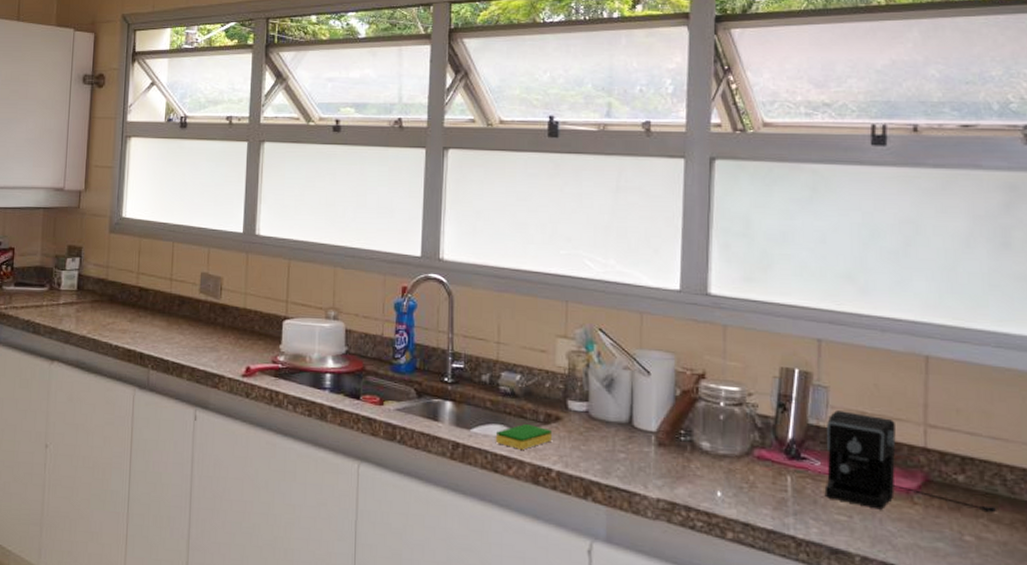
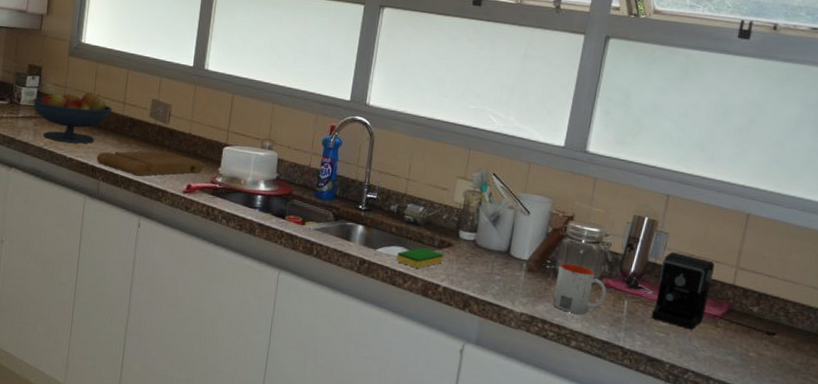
fruit bowl: none [73,270,159,329] -> present [32,92,113,144]
cutting board: none [144,329,264,361] -> present [96,150,205,176]
mug: none [695,433,761,496] -> present [553,263,607,314]

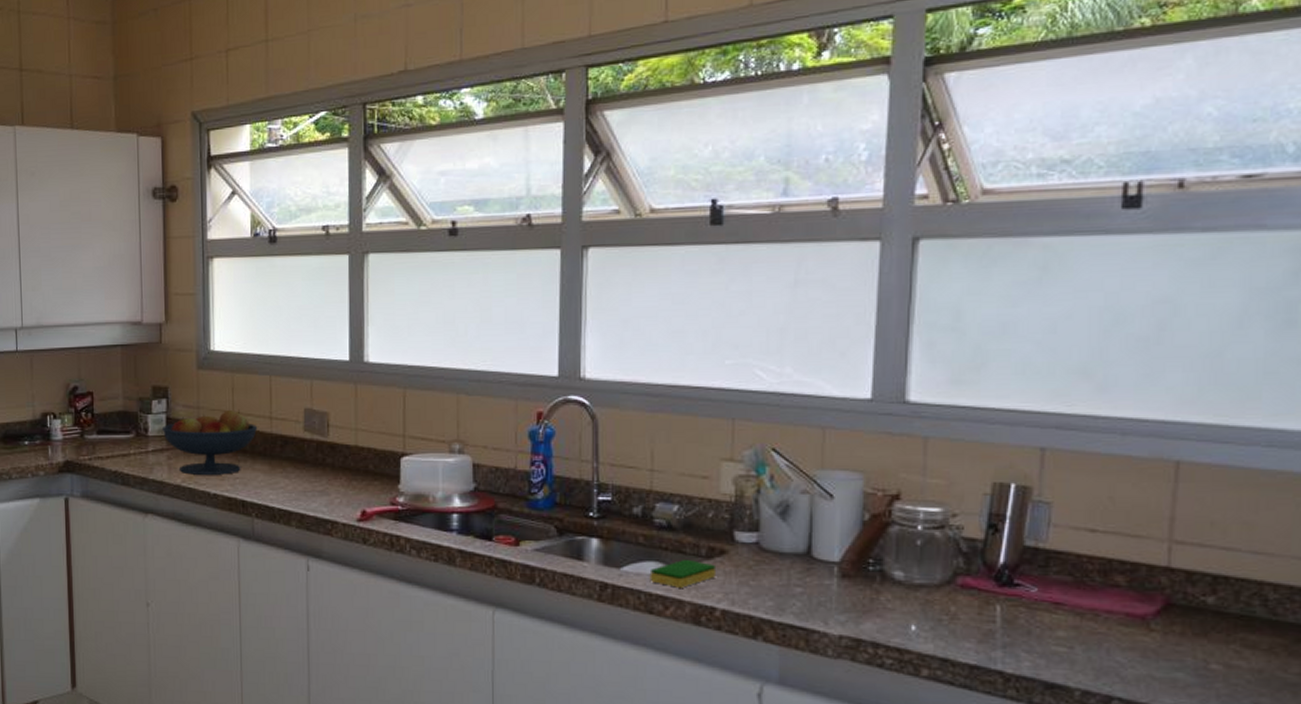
cutting board: present [96,150,205,176] -> none [246,471,380,507]
mug: present [553,263,607,314] -> none [885,561,965,630]
coffee maker: present [651,252,777,337] -> none [1041,529,1252,639]

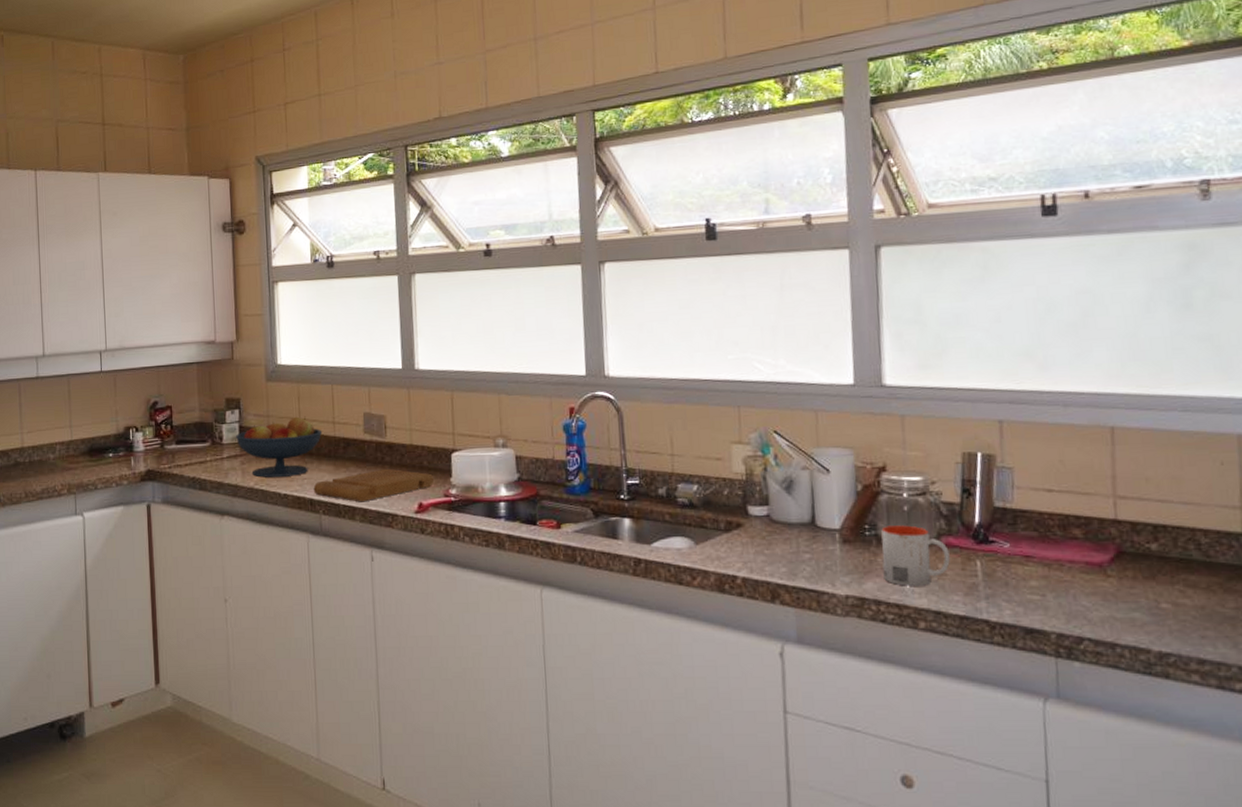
cutting board: none [246,471,380,507] -> present [313,468,435,502]
dish sponge: present [649,559,717,588] -> none [676,533,735,560]
mug: none [885,561,965,630] -> present [881,525,950,586]

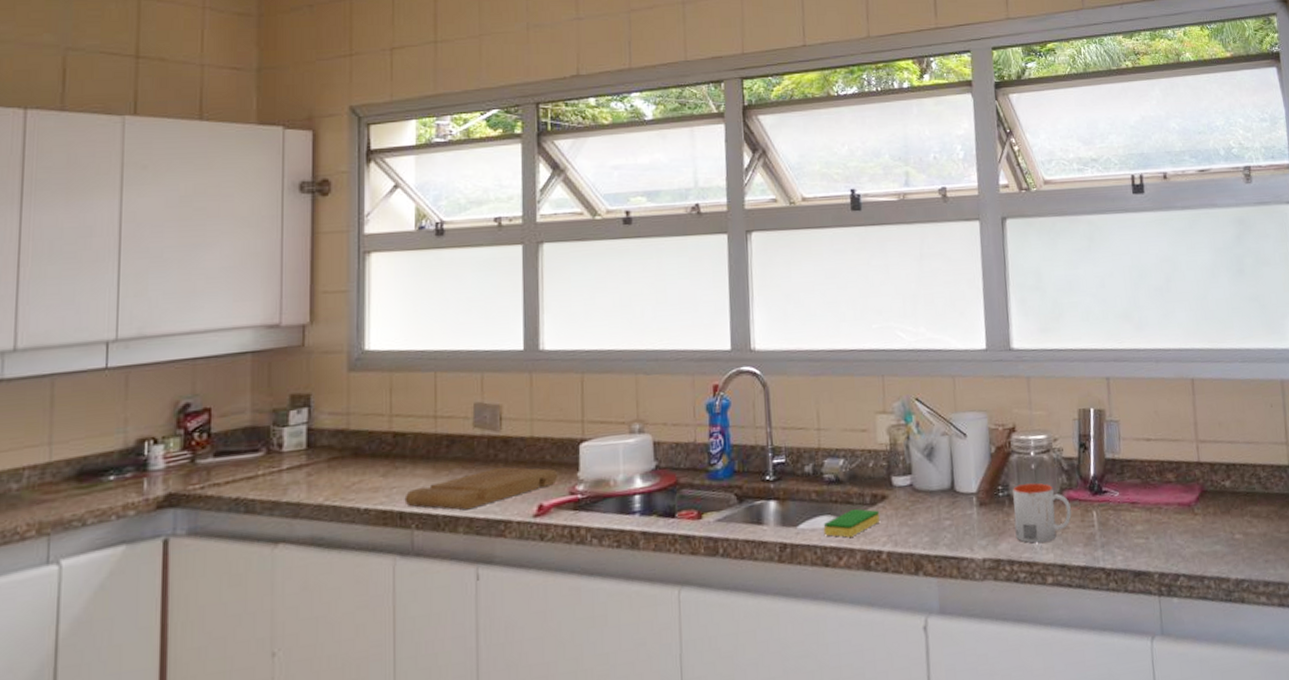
fruit bowl: present [235,416,323,478] -> none [300,411,420,491]
dish sponge: none [676,533,735,560] -> present [823,508,880,538]

